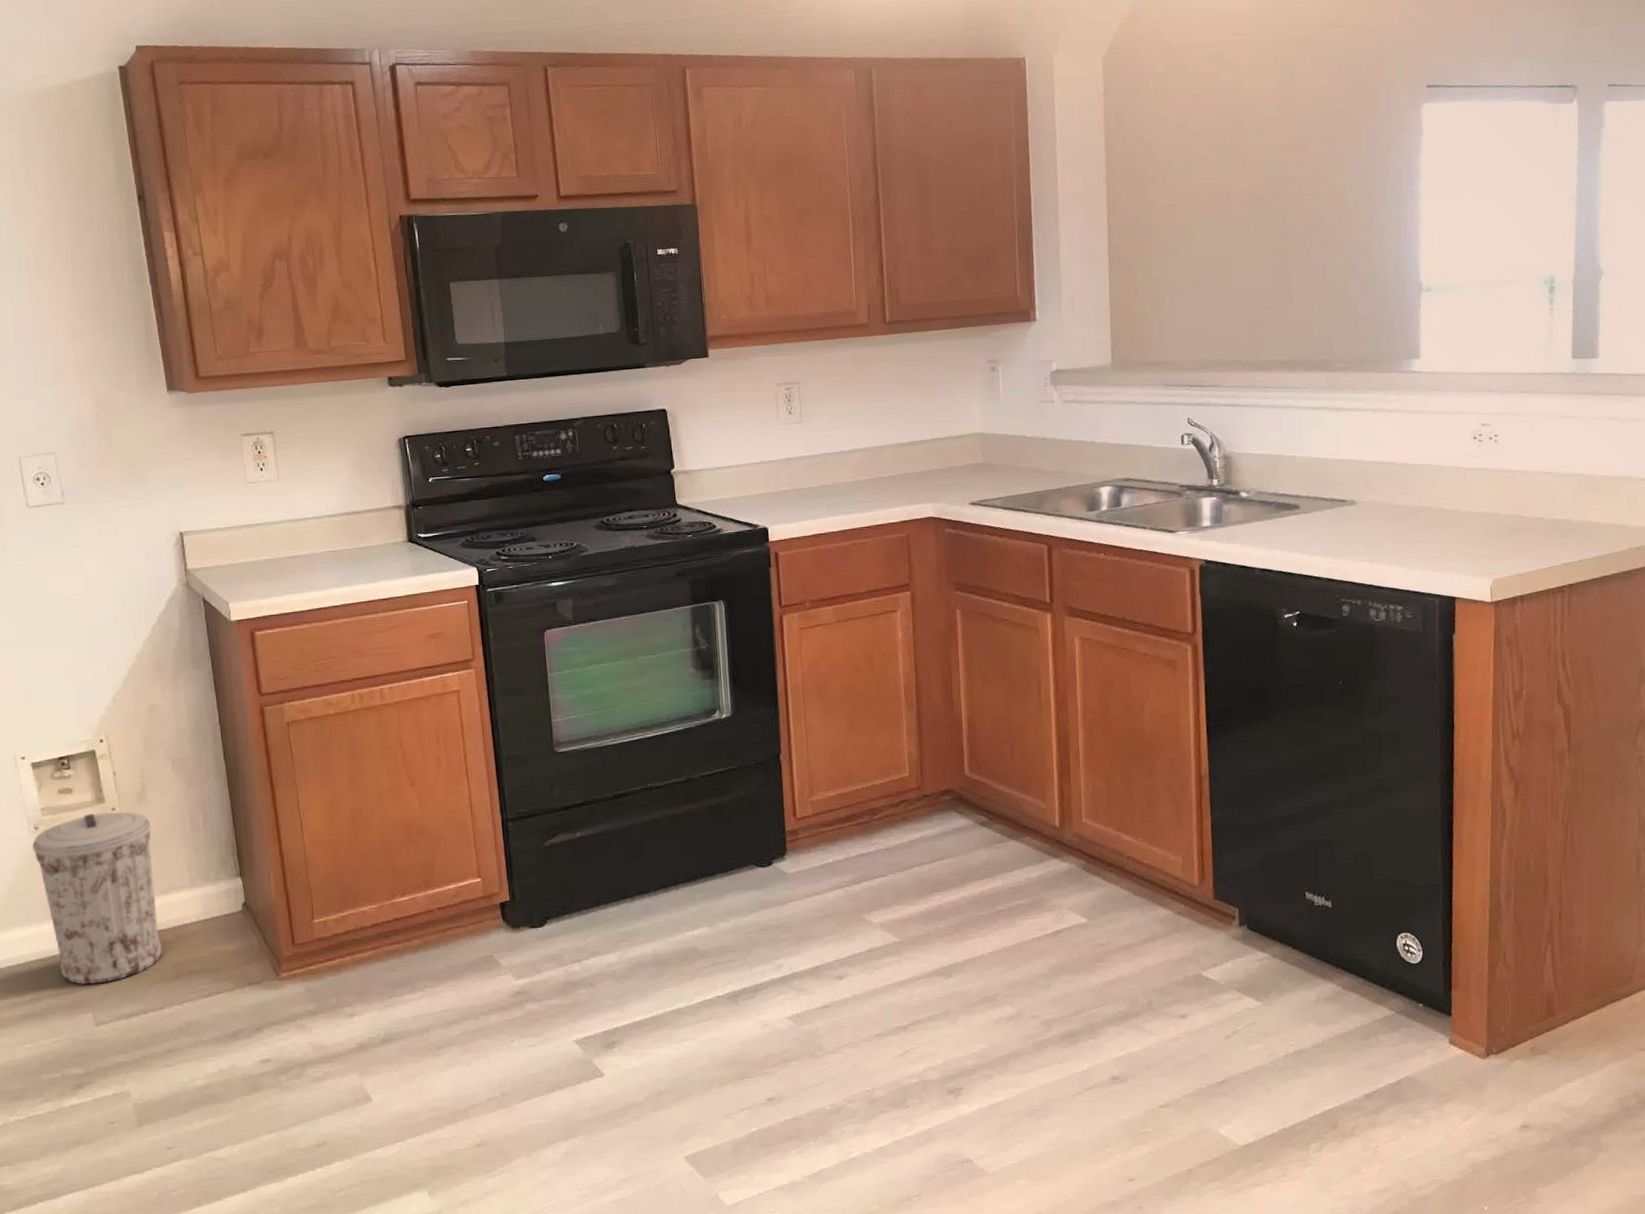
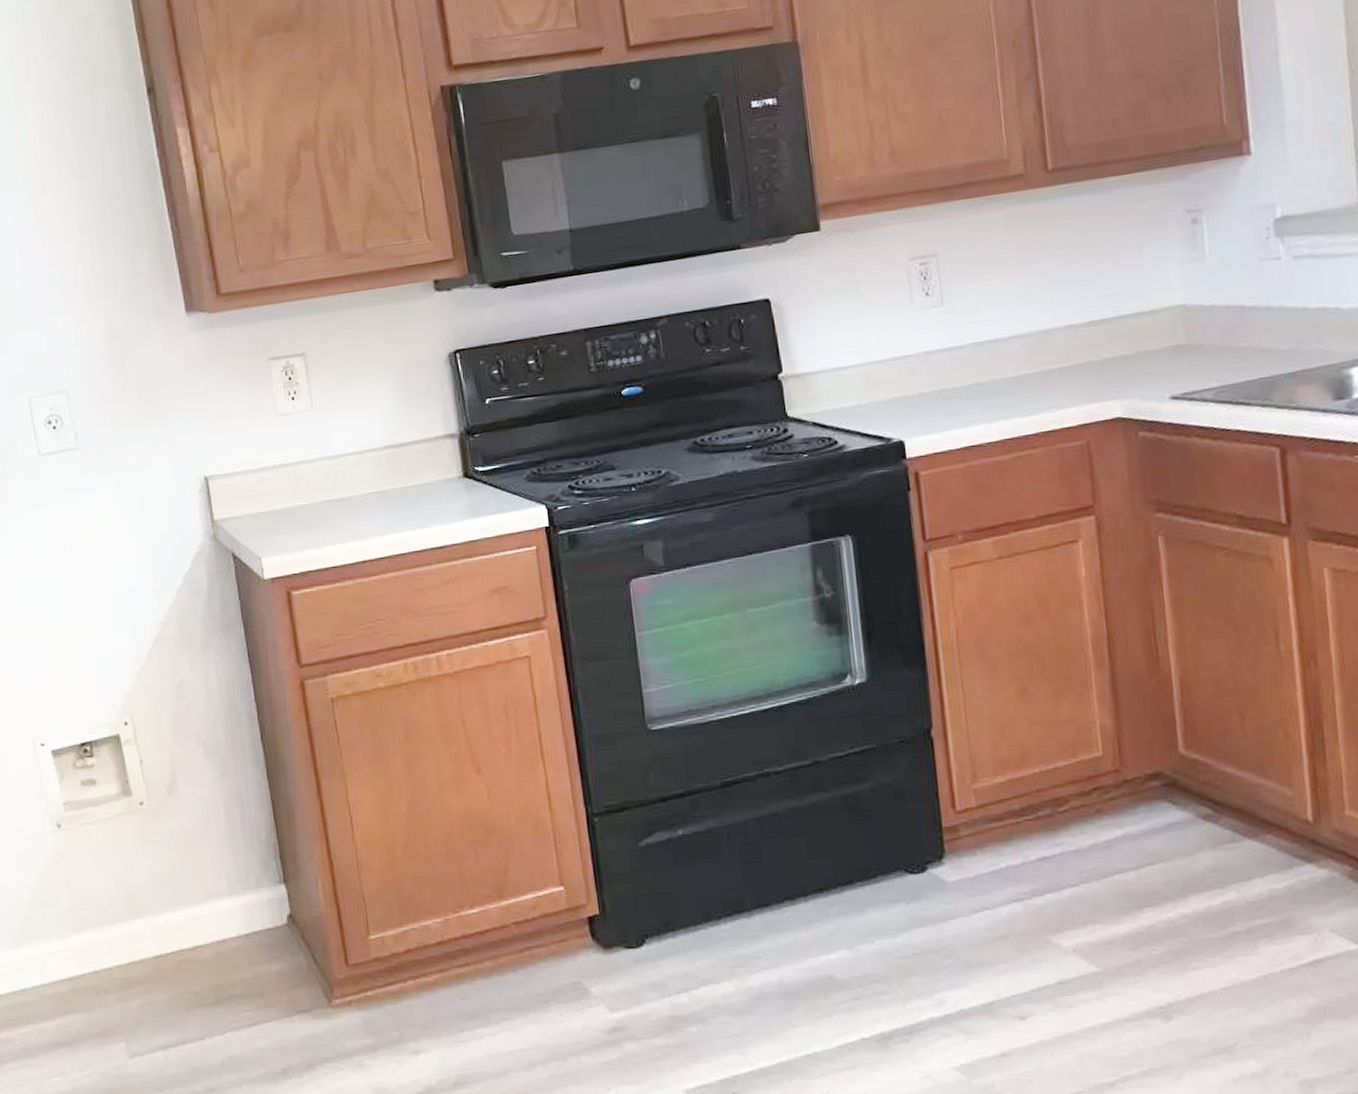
trash can: present [32,812,162,985] -> none [55,806,200,1009]

